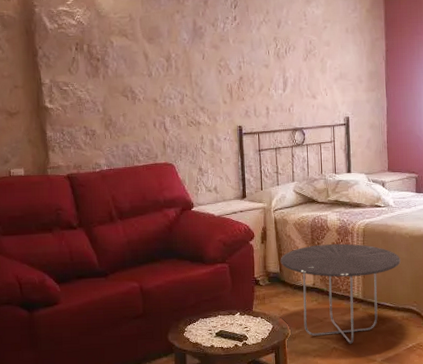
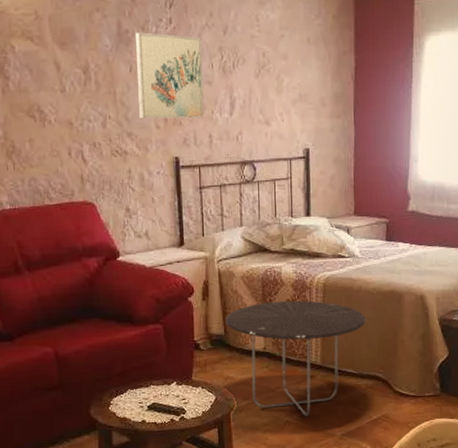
wall art: none [208,28,263,96] -> present [136,32,204,119]

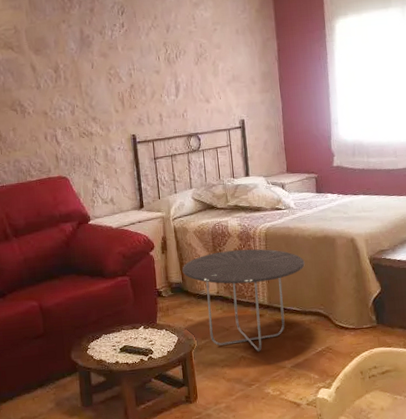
wall art: present [136,32,204,119] -> none [95,36,155,105]

